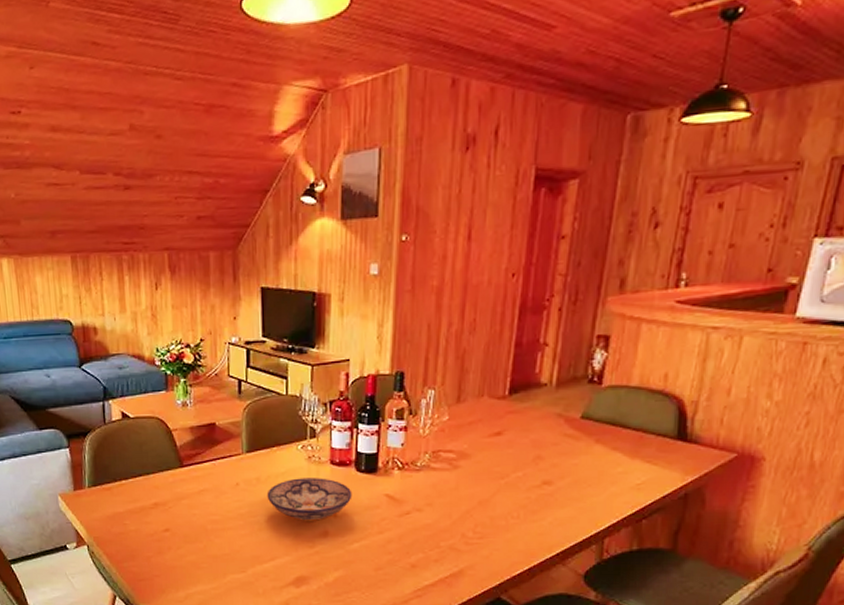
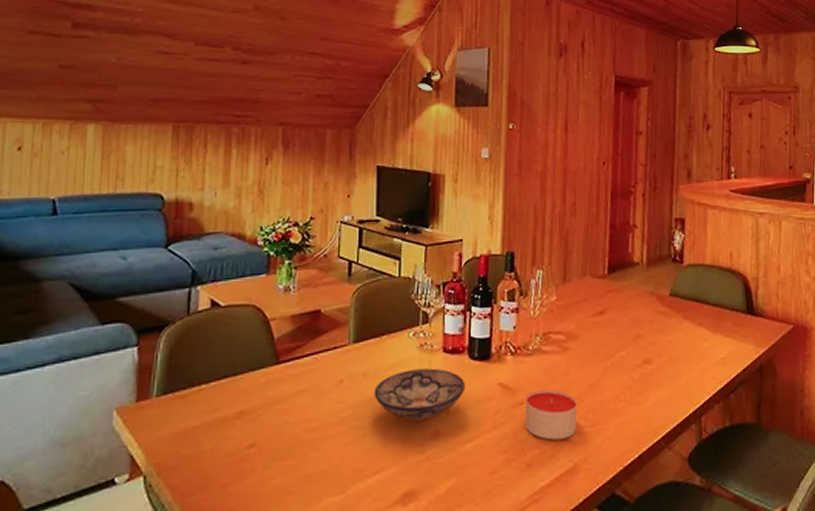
candle: none [410,502,465,547] -> present [524,389,577,440]

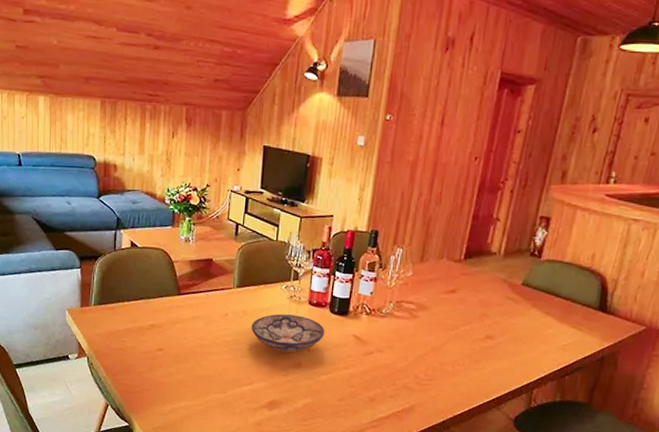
candle: present [524,389,577,440] -> none [371,345,419,386]

